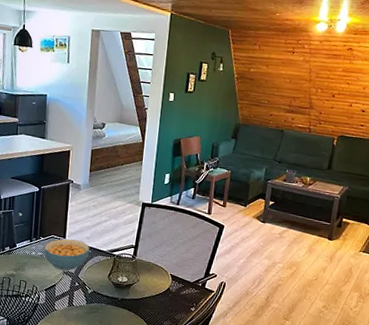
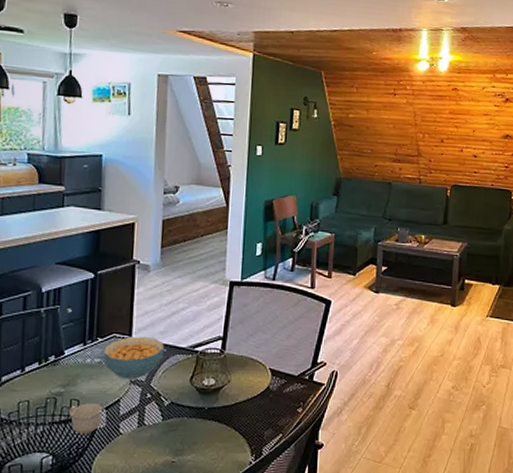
cup: none [19,284,43,307] -> present [69,403,103,435]

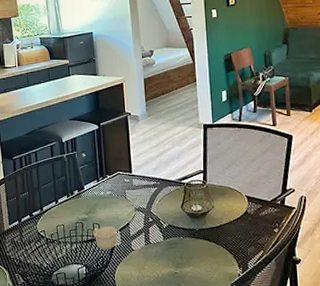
cereal bowl: present [103,336,164,379] -> none [112,172,158,207]

